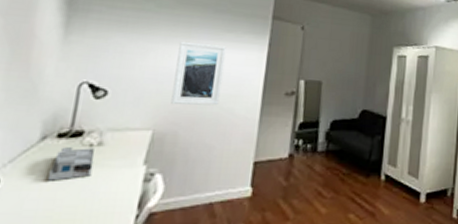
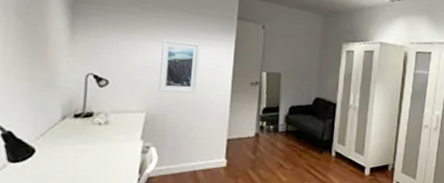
desk organizer: present [48,147,95,181] -> none [70,125,103,151]

